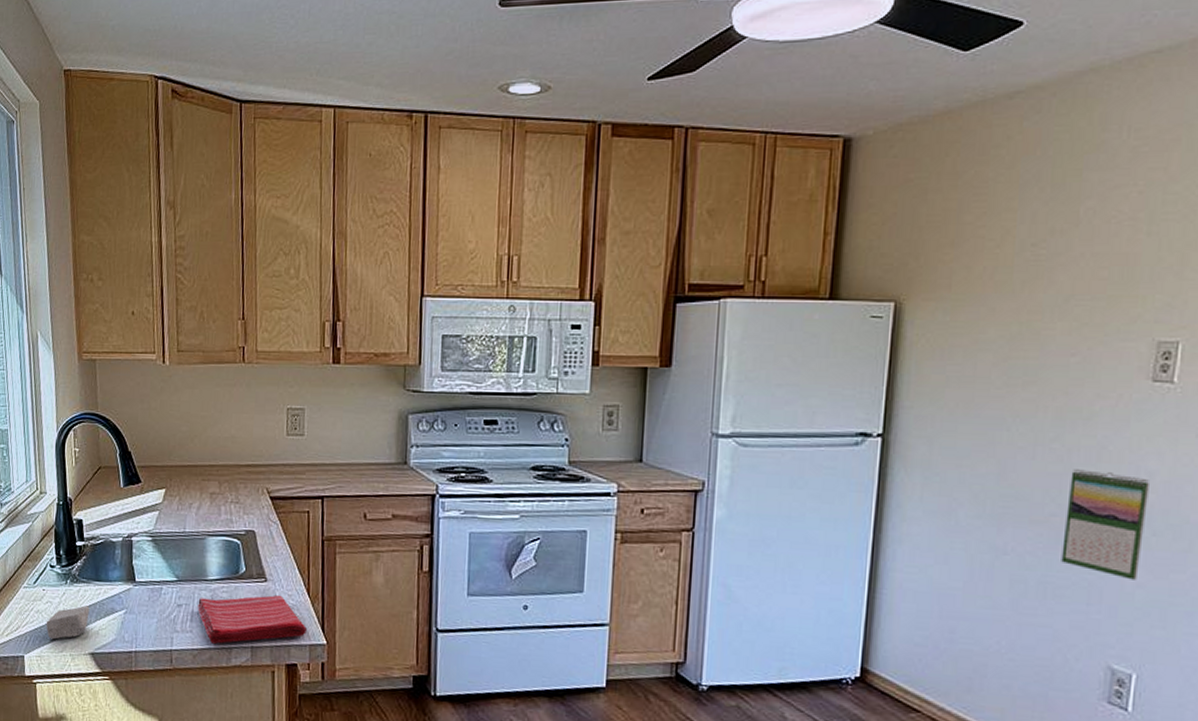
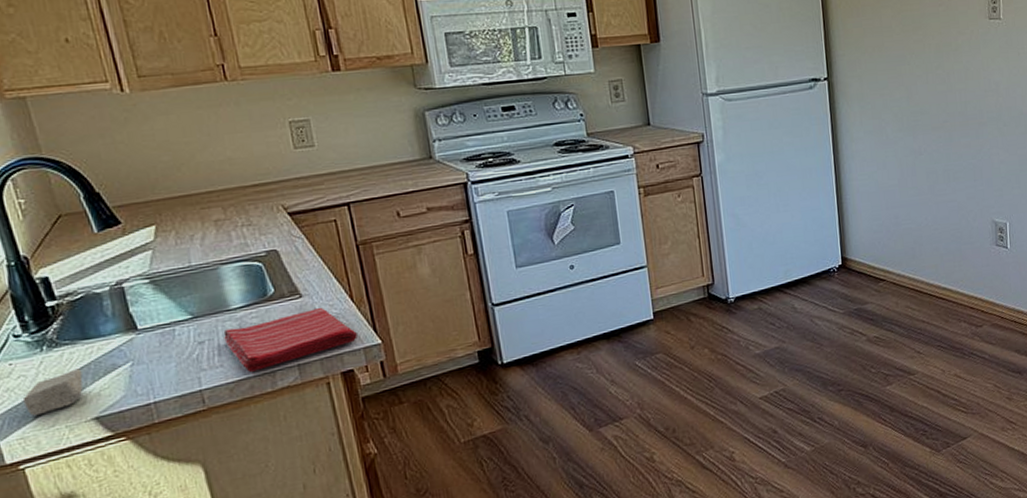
calendar: present [1061,469,1149,580] -> none [951,86,1000,159]

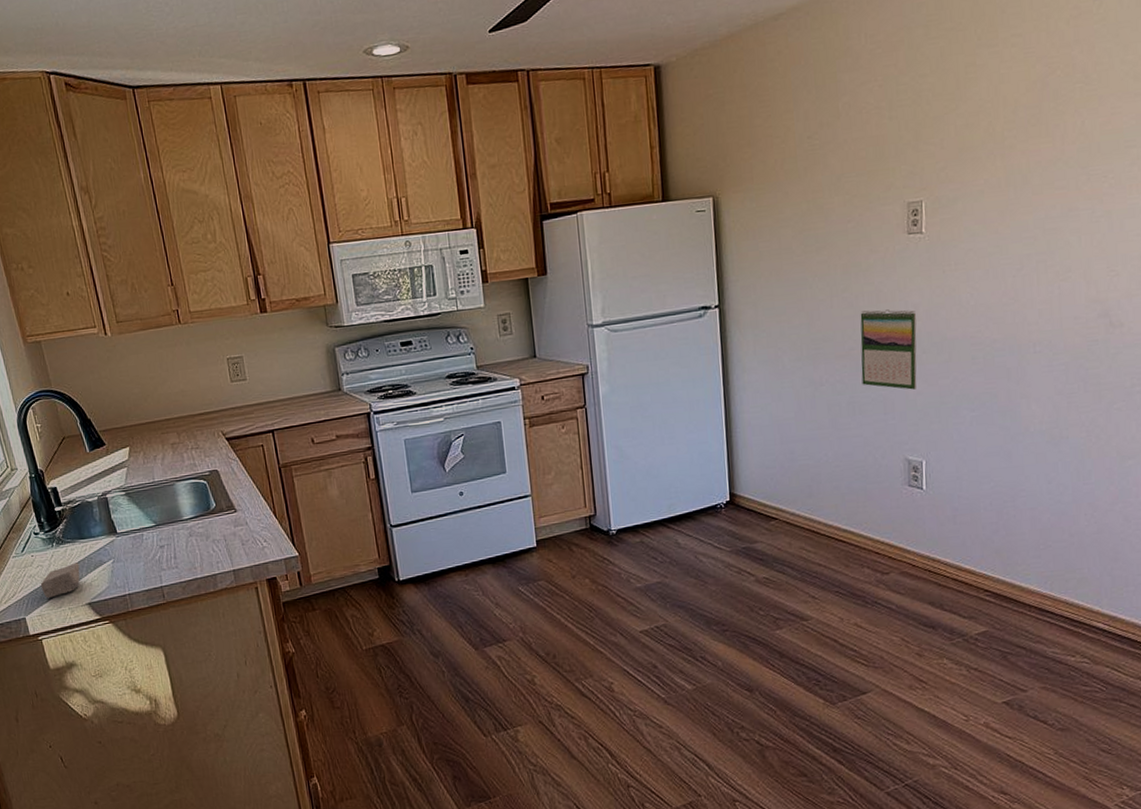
dish towel: present [223,307,358,372] -> none [178,521,280,574]
calendar: none [951,86,1000,159] -> present [860,309,917,390]

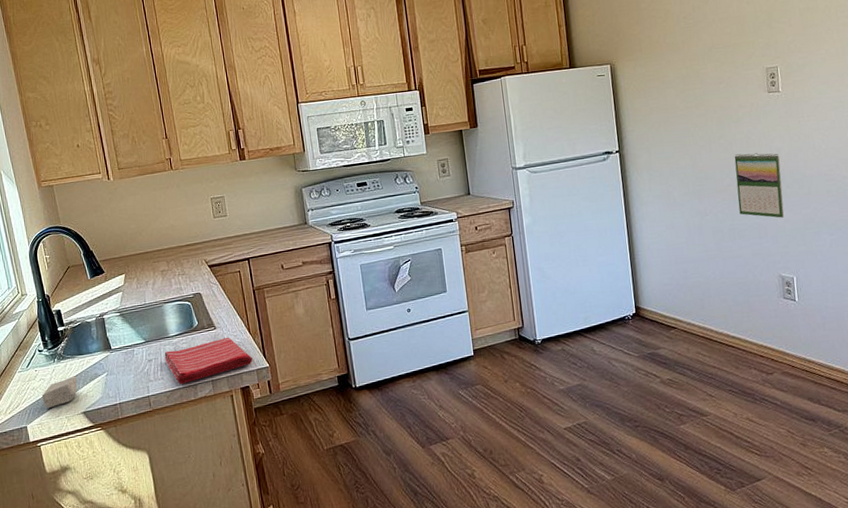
dish towel: none [178,521,280,574] -> present [164,337,252,384]

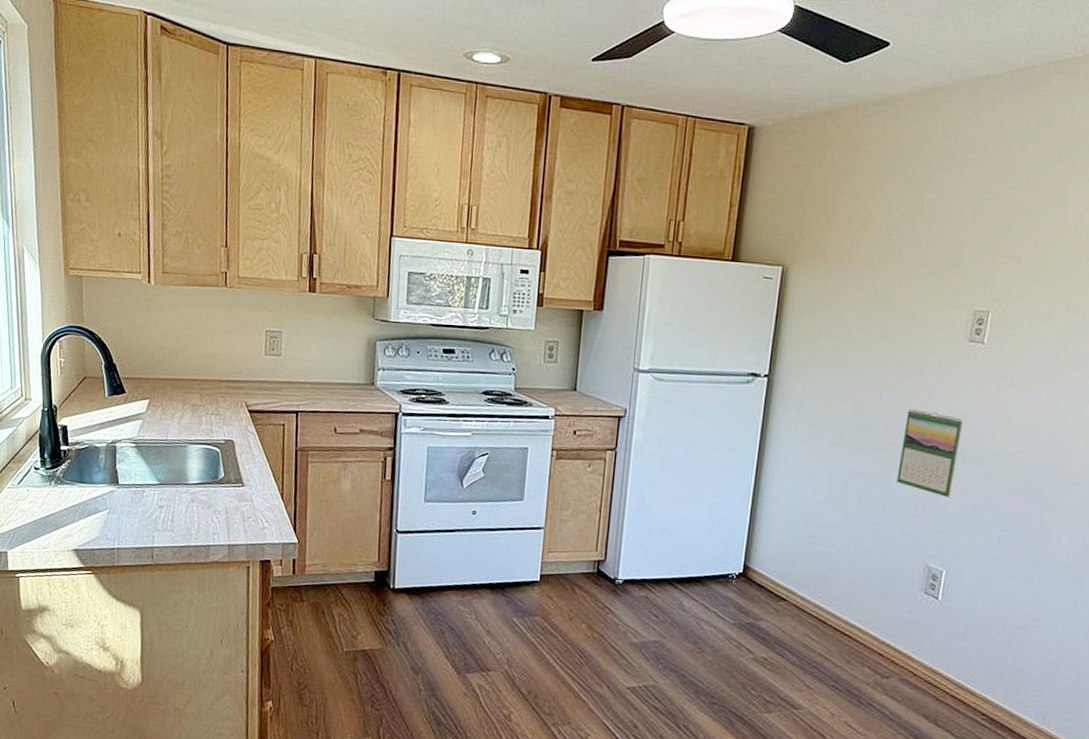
soap bar: present [41,376,77,409] -> none [29,505,74,537]
dish towel: present [164,337,252,384] -> none [178,498,280,542]

